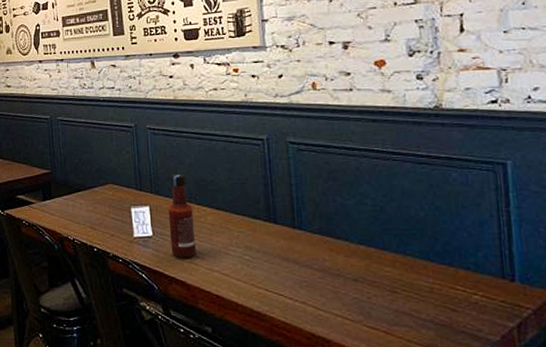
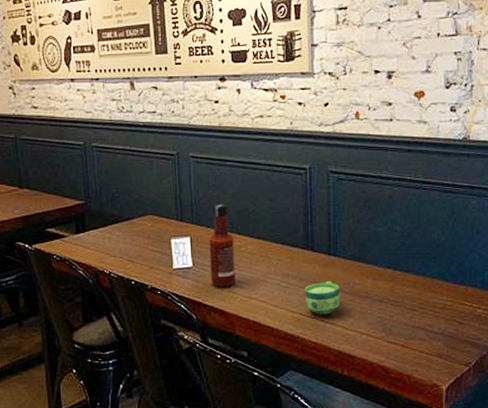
cup: none [269,256,310,293] -> present [304,281,341,315]

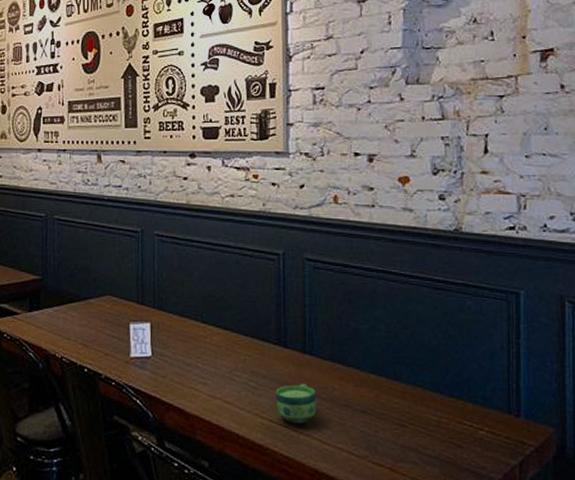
tabasco sauce: present [209,203,235,287] -> none [170,287,199,383]

